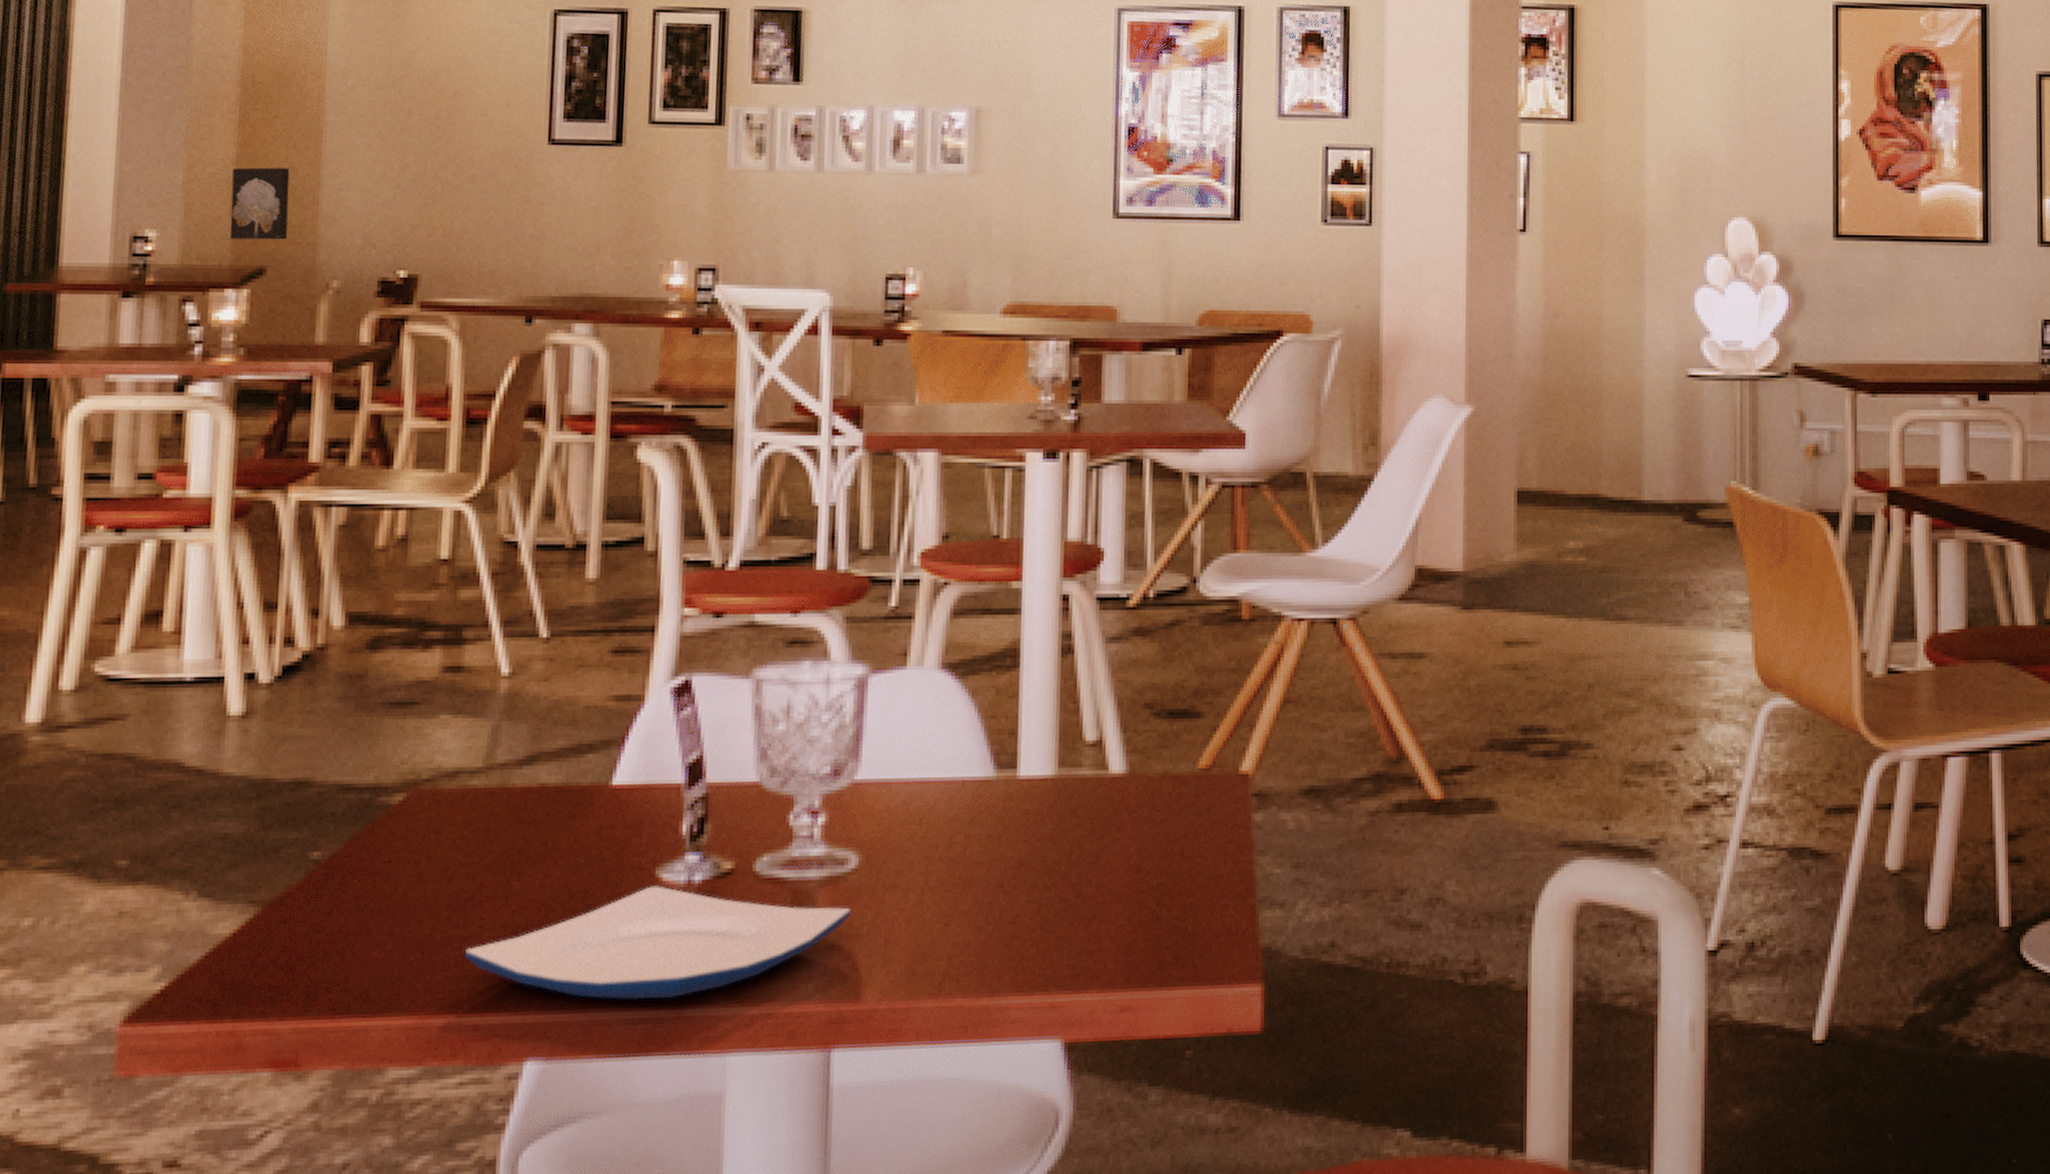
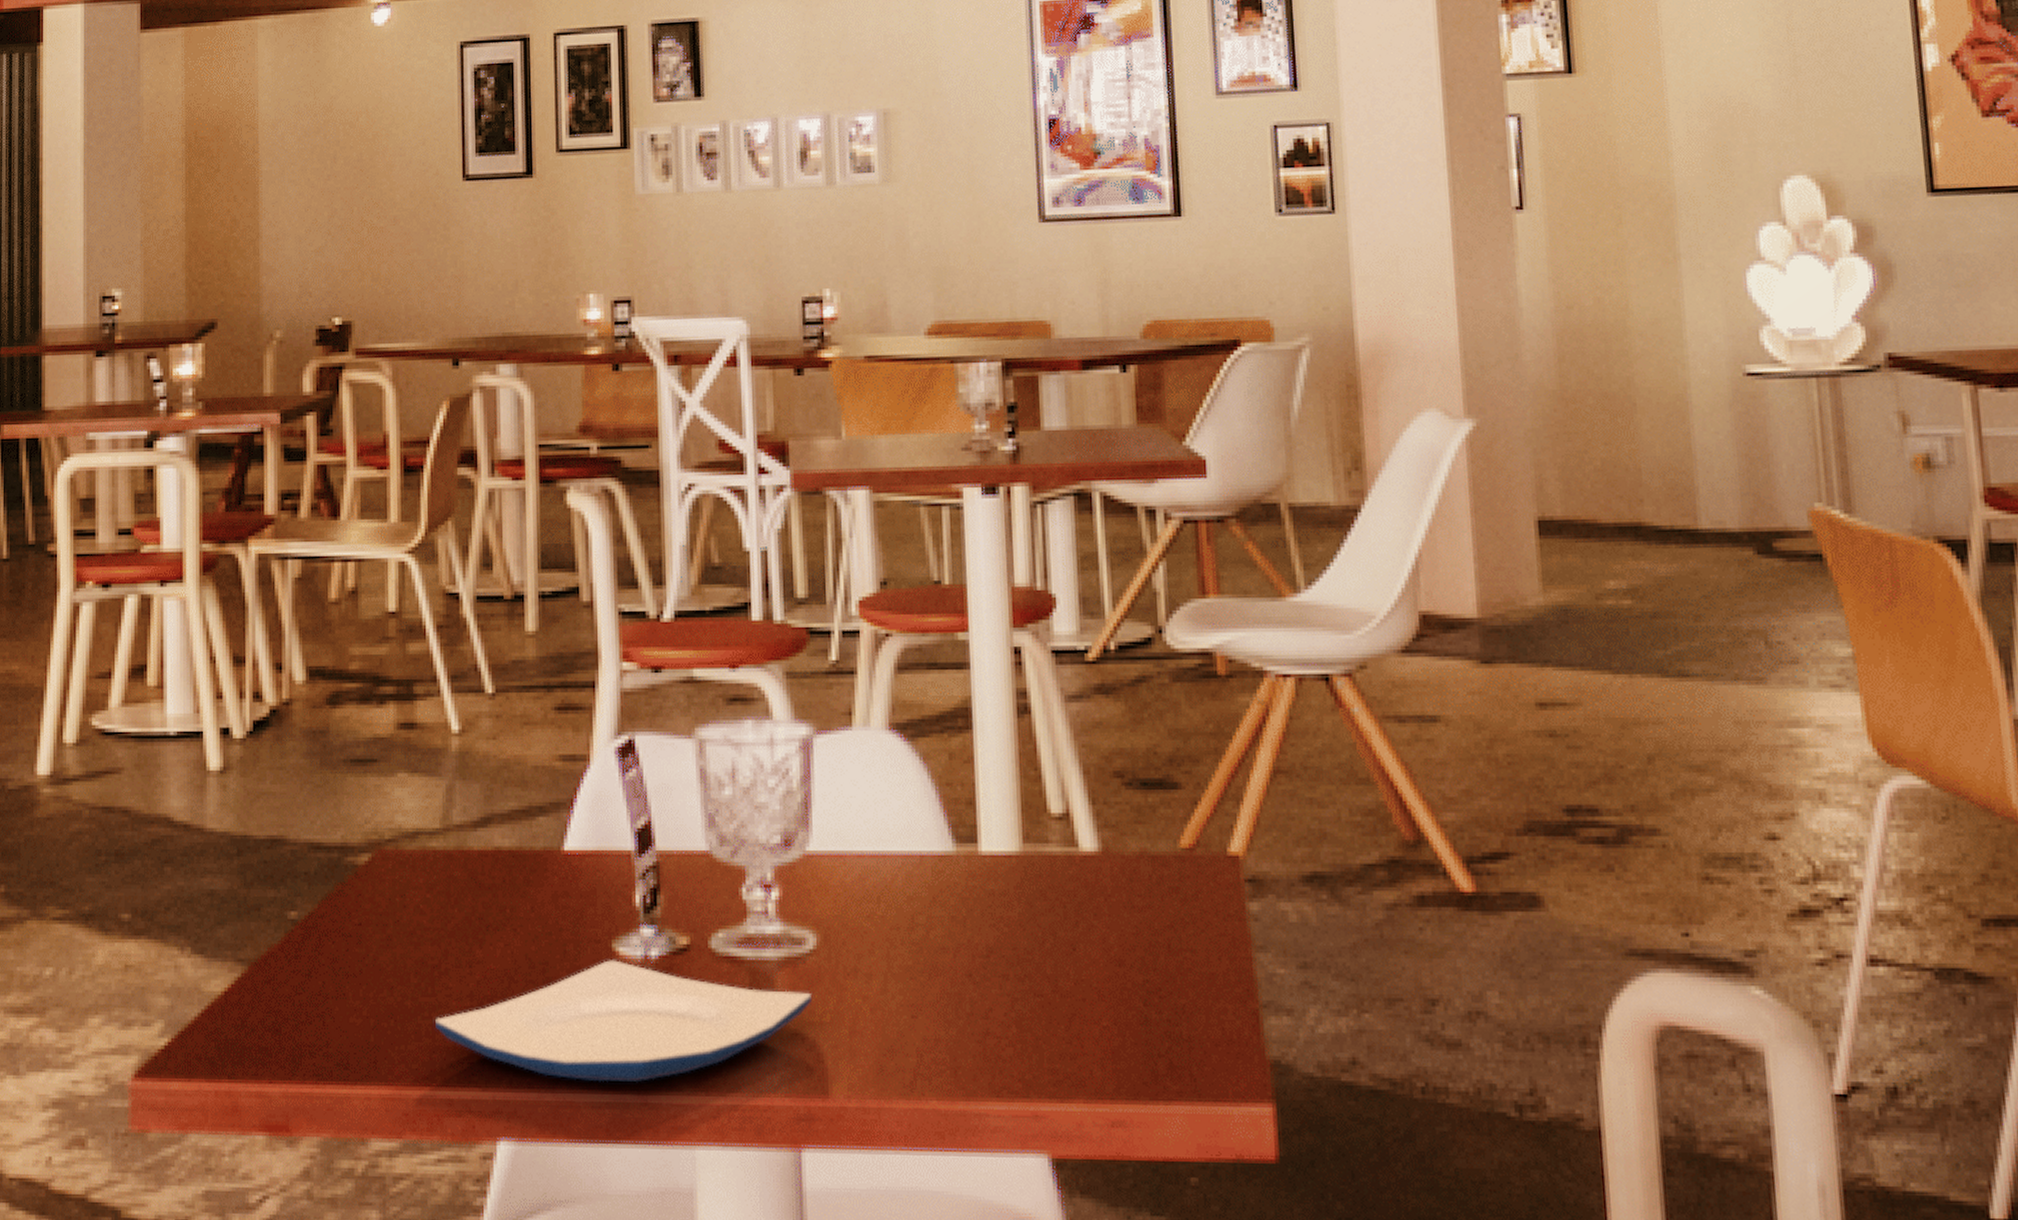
wall art: present [229,167,290,240] -> none [182,221,234,294]

